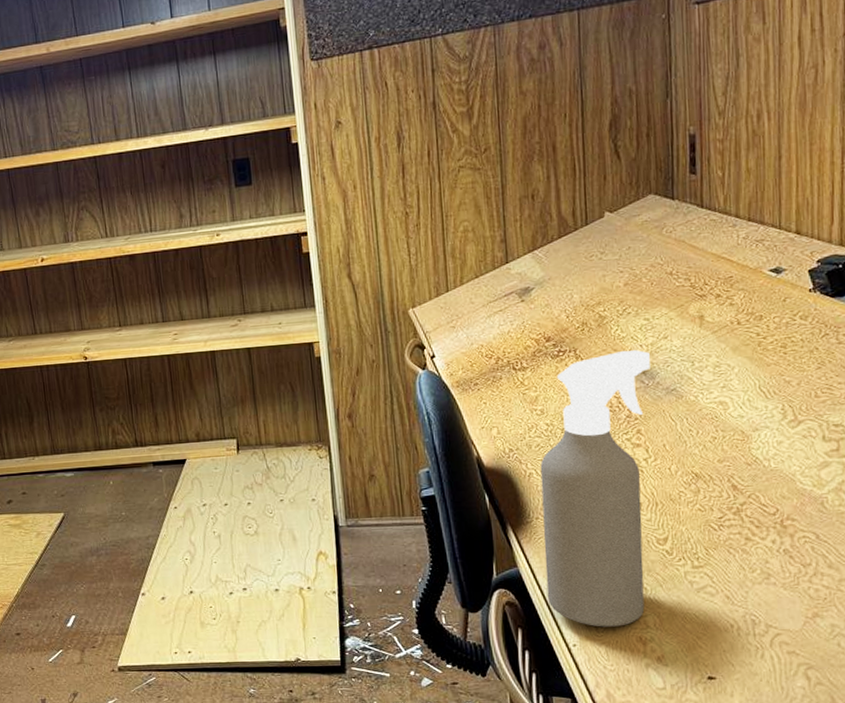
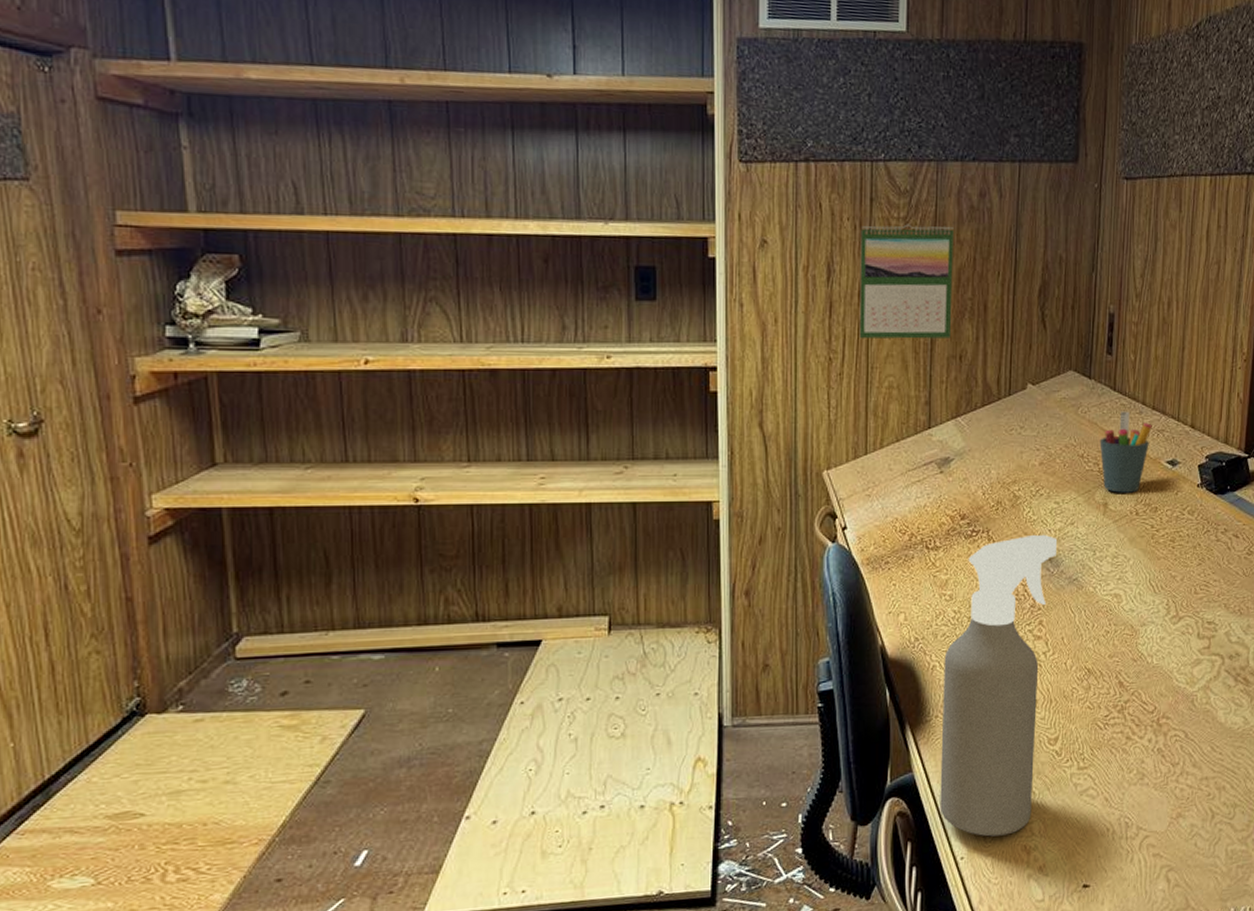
calendar: none [425,81,521,193] -> present [859,224,954,339]
pen holder: none [689,225,749,305] -> present [1099,411,1152,493]

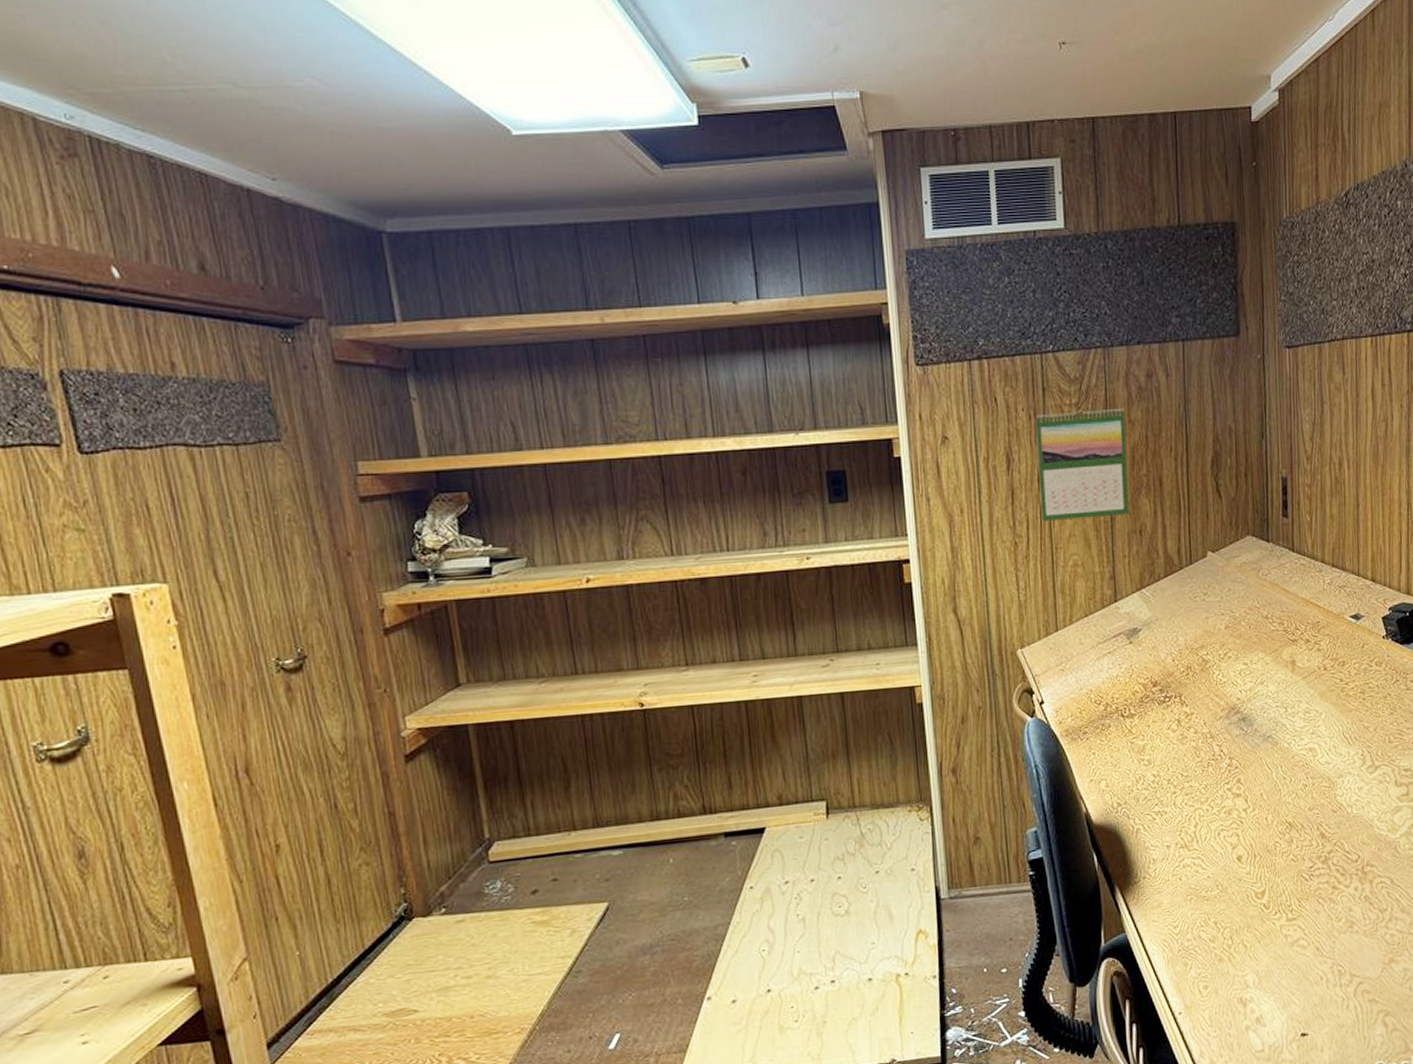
spray bottle: present [940,534,1057,837] -> none [1147,695,1249,991]
pen holder: present [1099,411,1152,493] -> none [1282,570,1333,650]

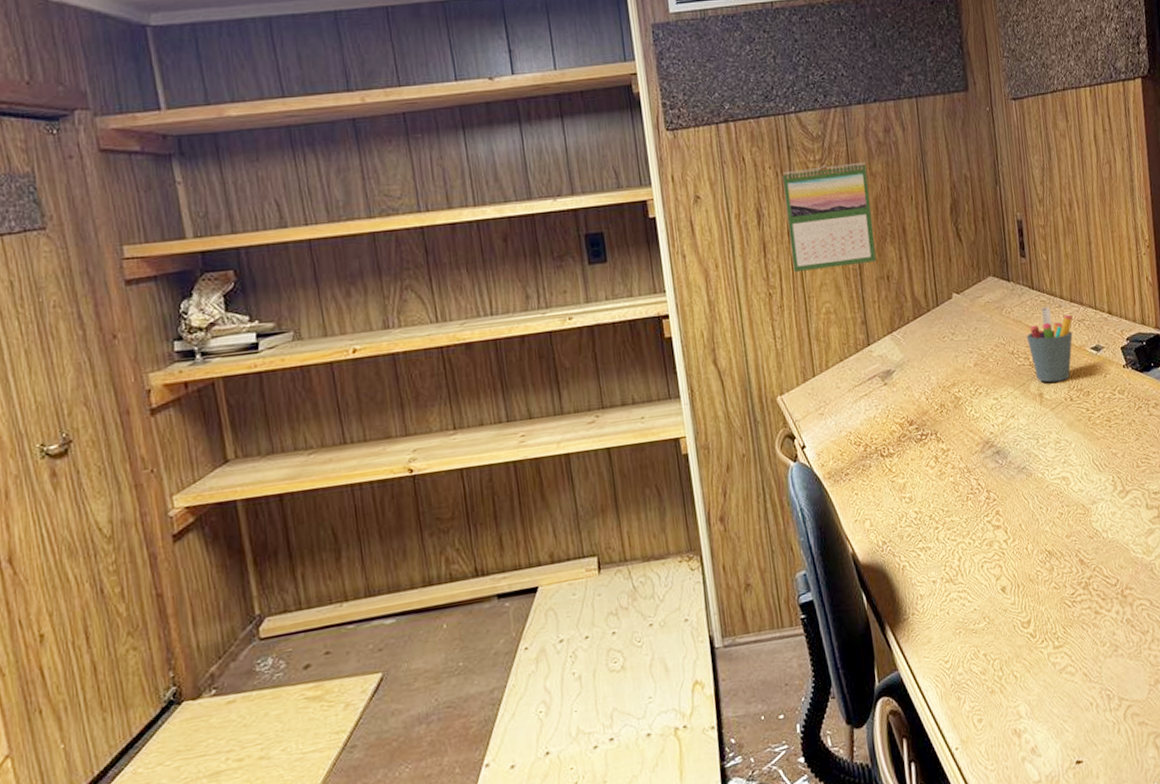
pen holder: none [1282,570,1333,650] -> present [1026,306,1073,383]

